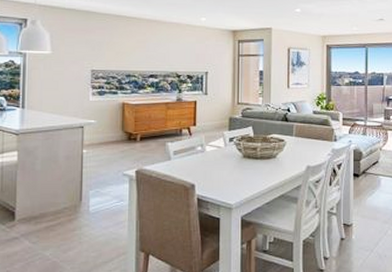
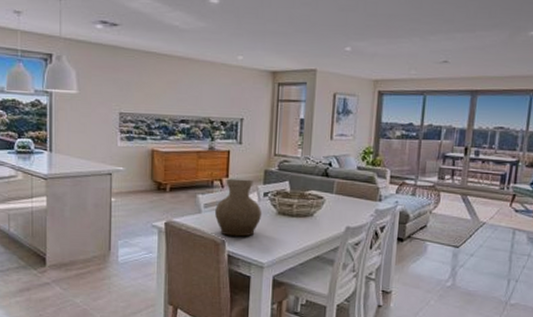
vase: none [183,126,229,181] -> present [214,178,262,237]

